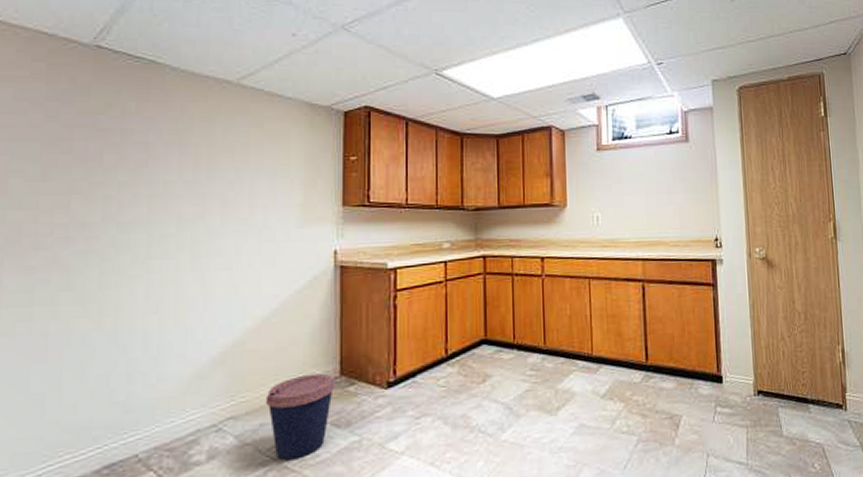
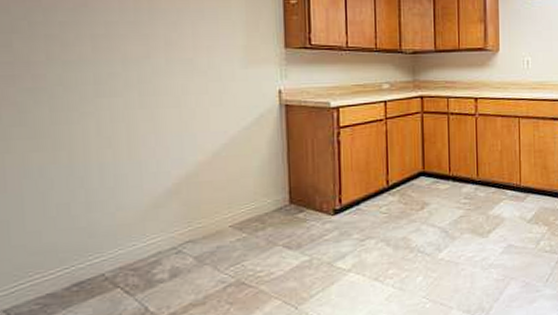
coffee cup: present [265,373,335,461] -> none [220,201,286,278]

